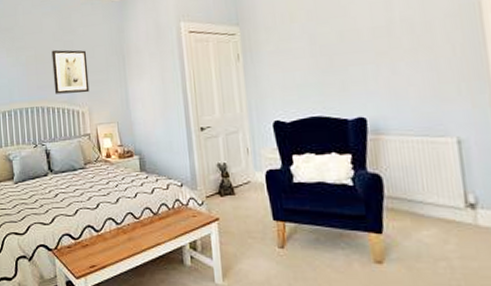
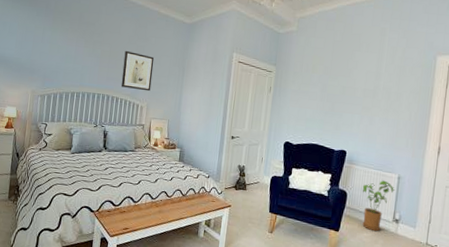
house plant: none [403,149,458,226] -> present [362,180,395,232]

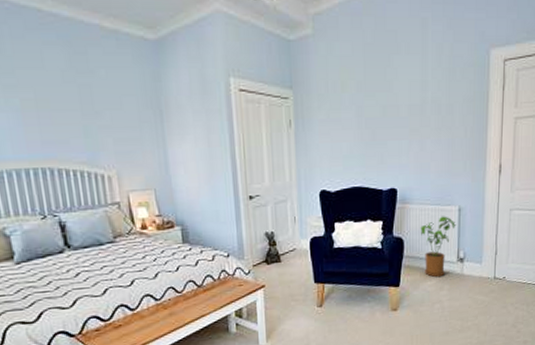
wall art: present [121,50,155,92] -> none [60,94,117,153]

